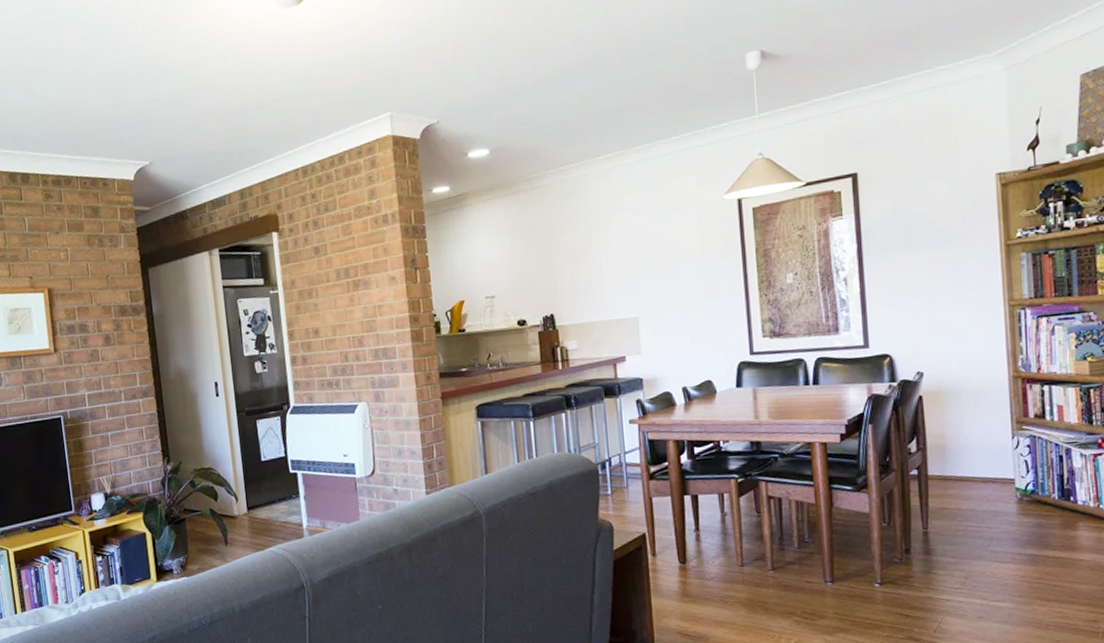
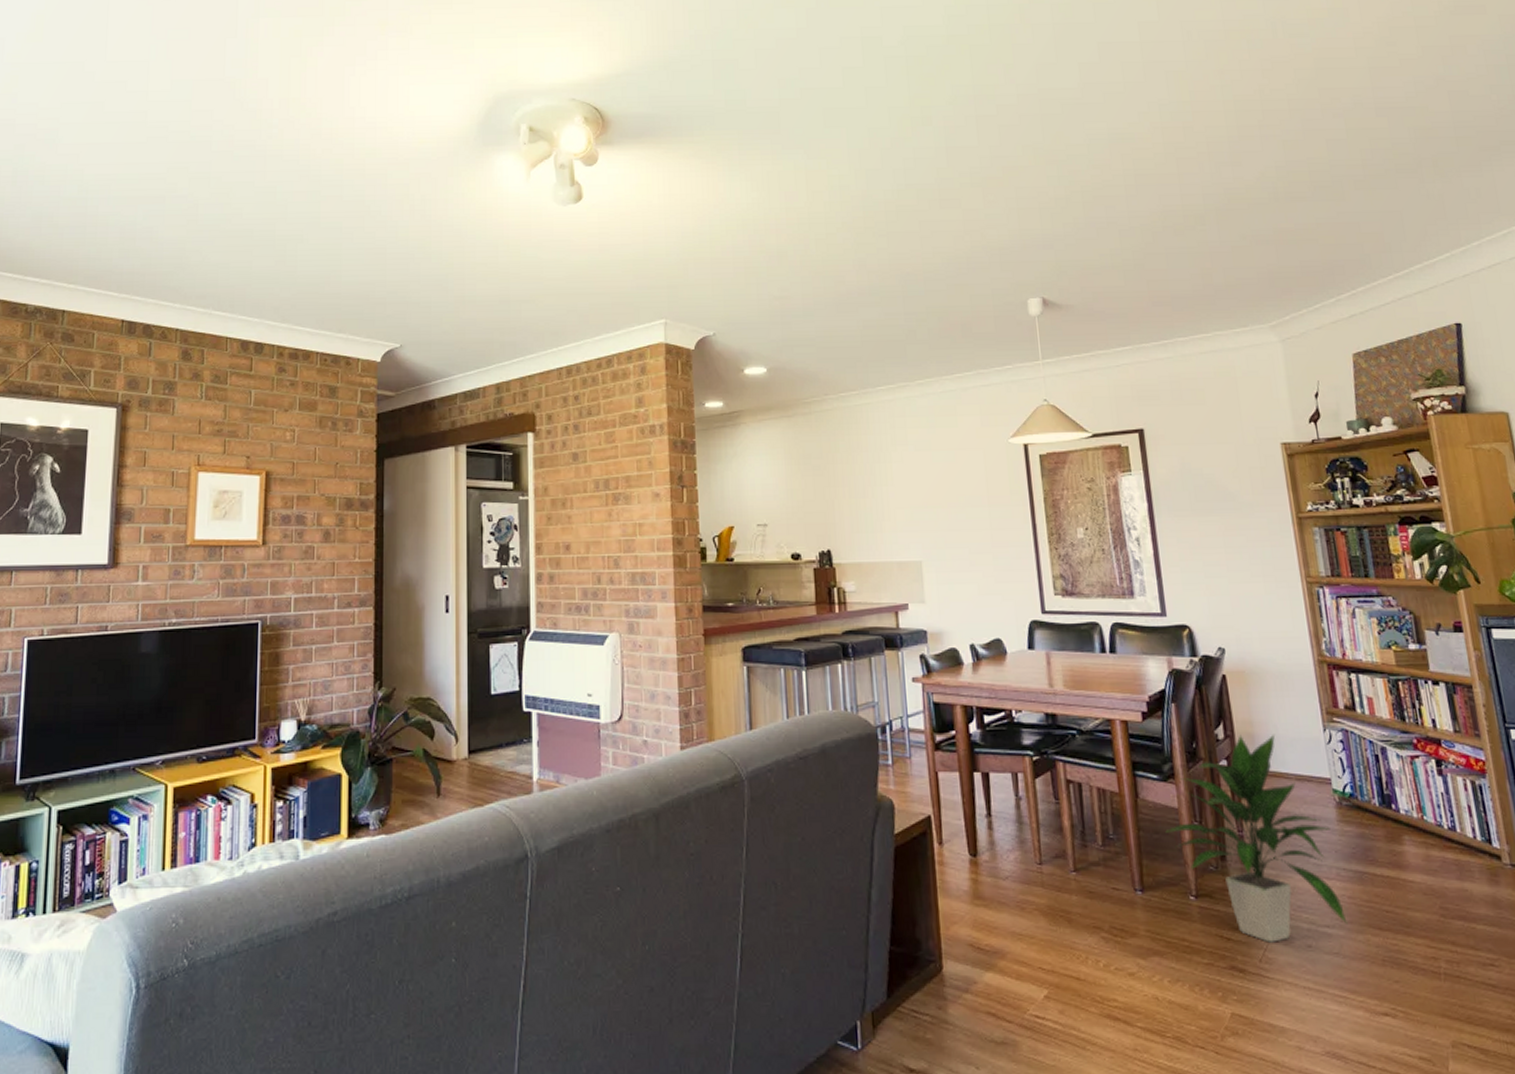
indoor plant: none [856,445,1018,617] -> present [1165,734,1348,943]

